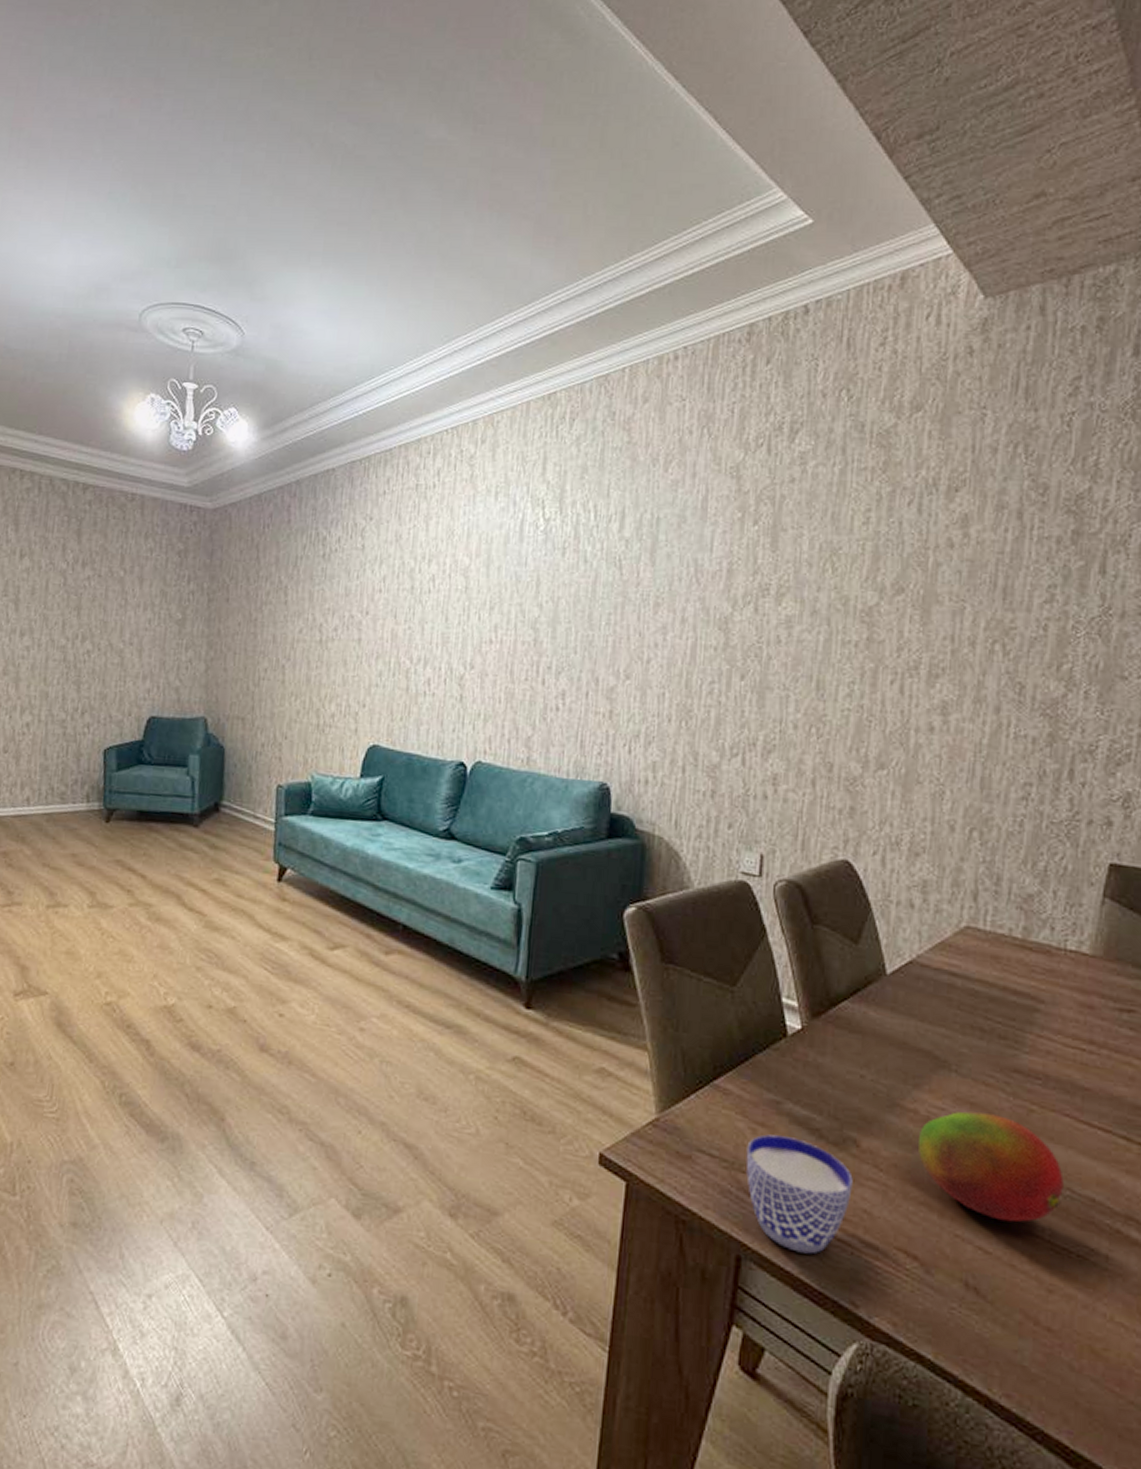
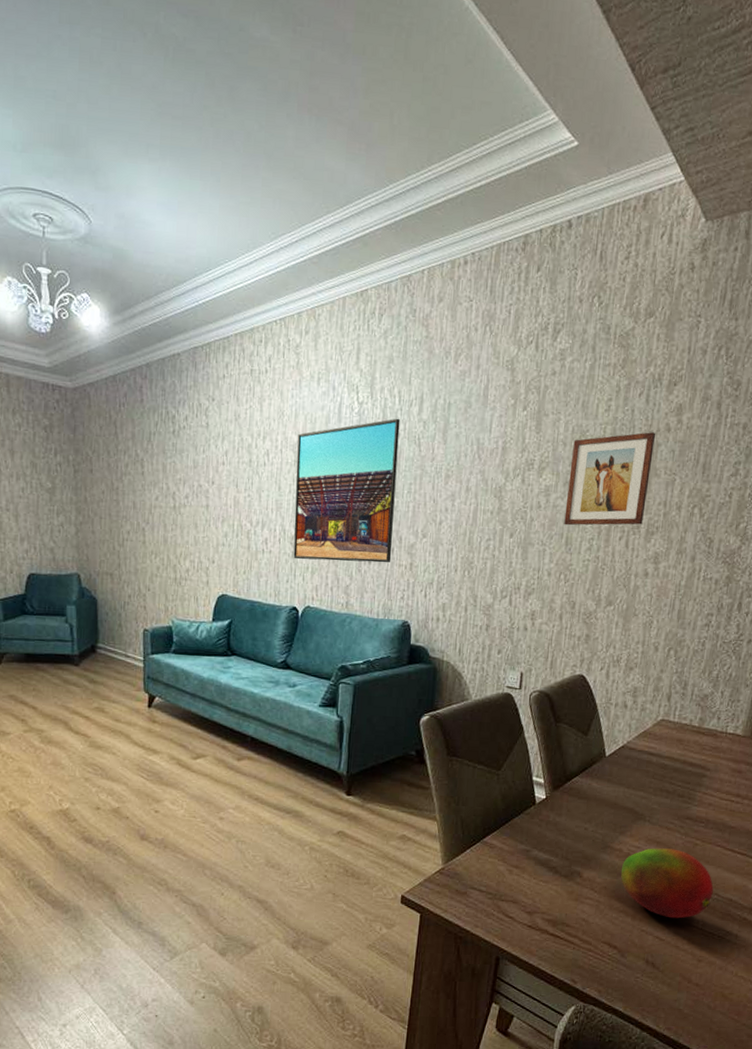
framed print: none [461,536,596,710] -> present [293,418,400,563]
cup: present [746,1134,853,1254] -> none [504,873,577,951]
wall art: none [813,549,934,666] -> present [564,432,656,526]

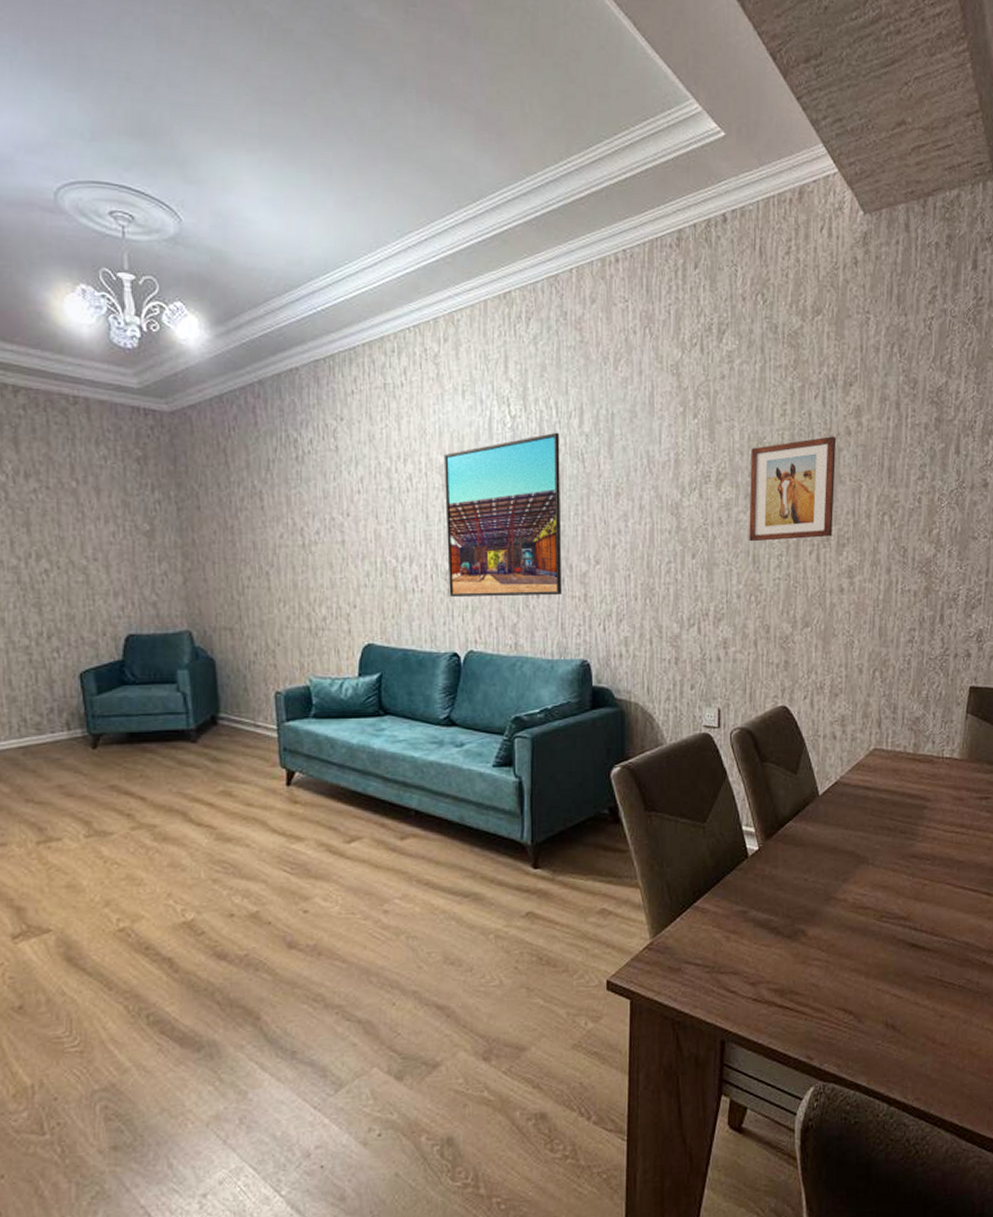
fruit: present [620,848,714,919] -> none [848,892,948,972]

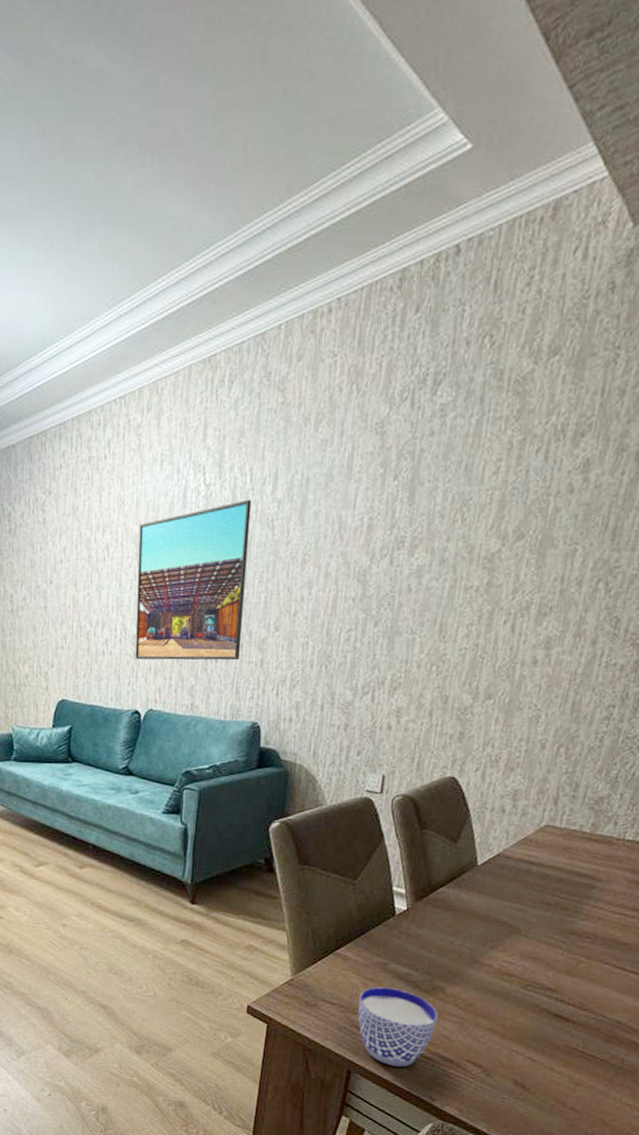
cup: none [723,938,803,1028] -> present [358,987,438,1067]
wall art: present [749,436,837,542] -> none [438,495,555,610]

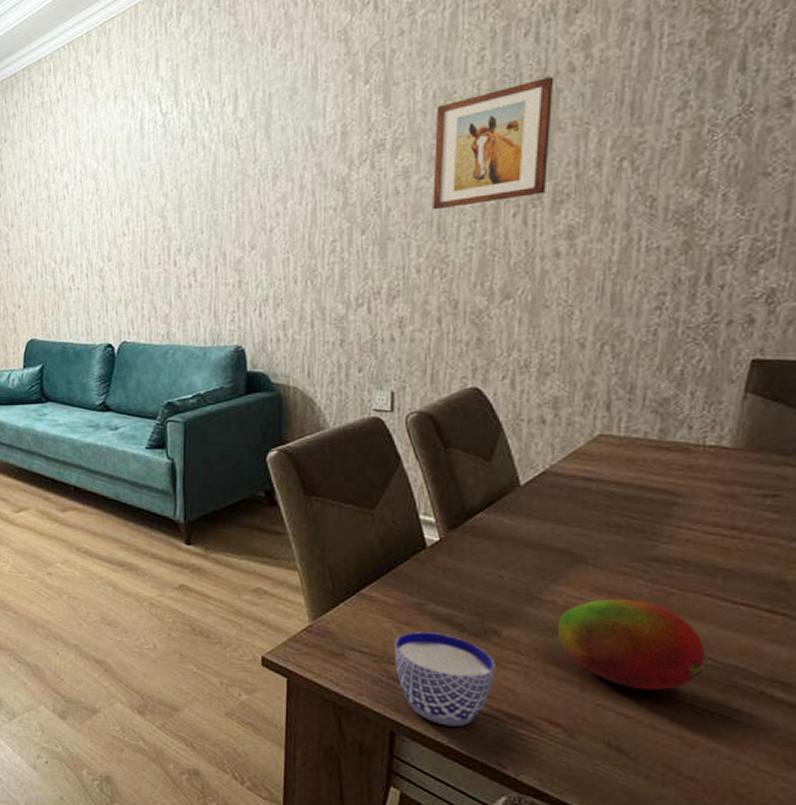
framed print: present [135,499,252,661] -> none [97,122,216,293]
wall art: none [438,495,555,610] -> present [433,77,555,210]
fruit: none [489,964,599,1040] -> present [557,599,705,691]

